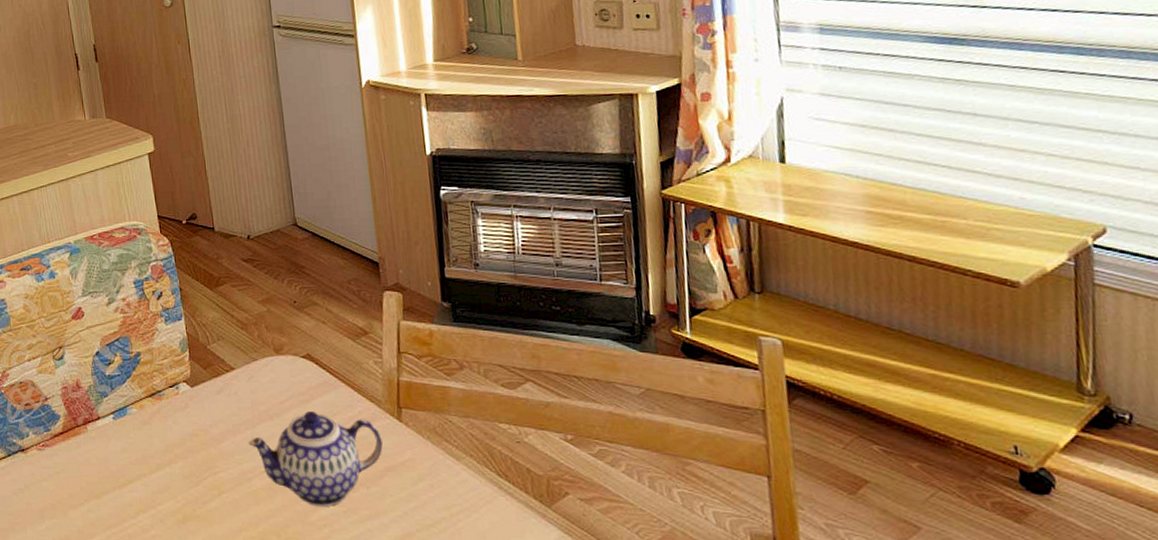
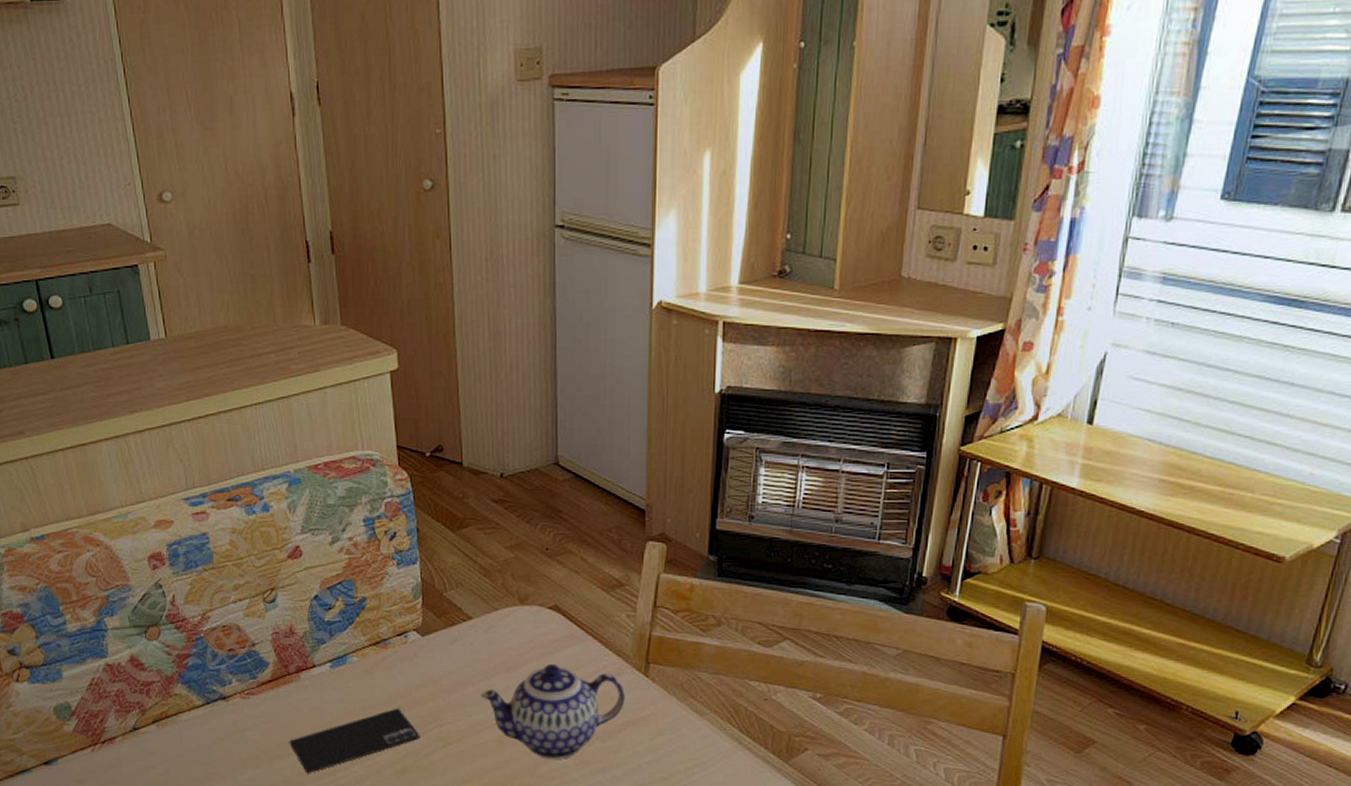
smartphone: none [80,457,197,524] -> present [289,708,420,774]

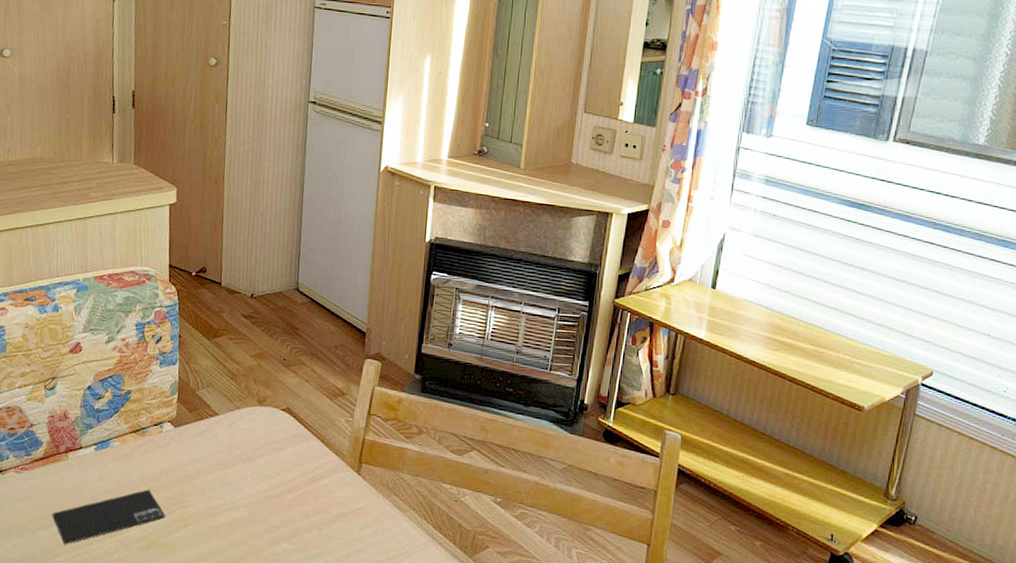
teapot: present [480,664,625,759] -> none [219,459,340,544]

